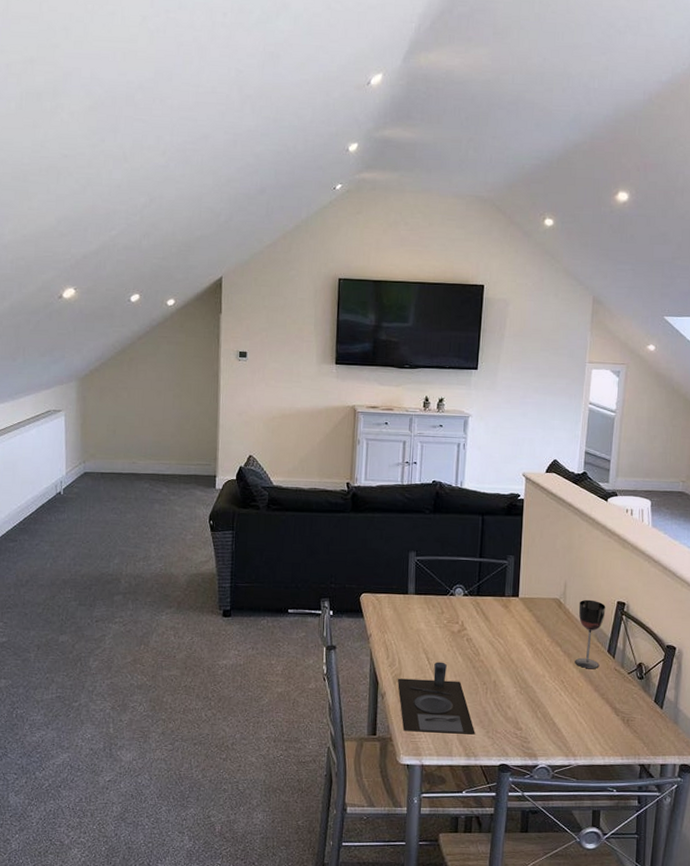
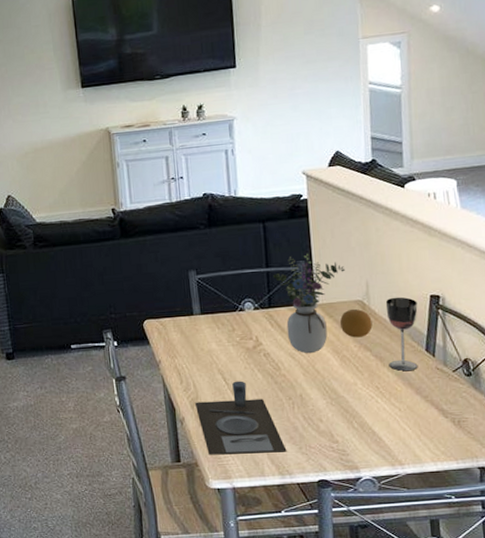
bouquet: none [484,549,549,643] -> present [272,253,346,354]
fruit: none [538,605,566,633] -> present [340,308,373,338]

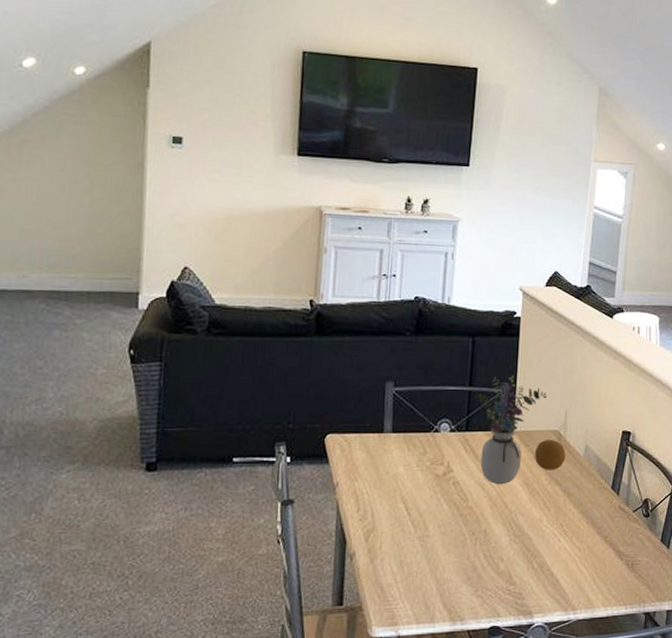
place setting: present [195,381,287,455] -> none [370,511,462,598]
wineglass: present [385,297,418,372] -> none [575,430,610,509]

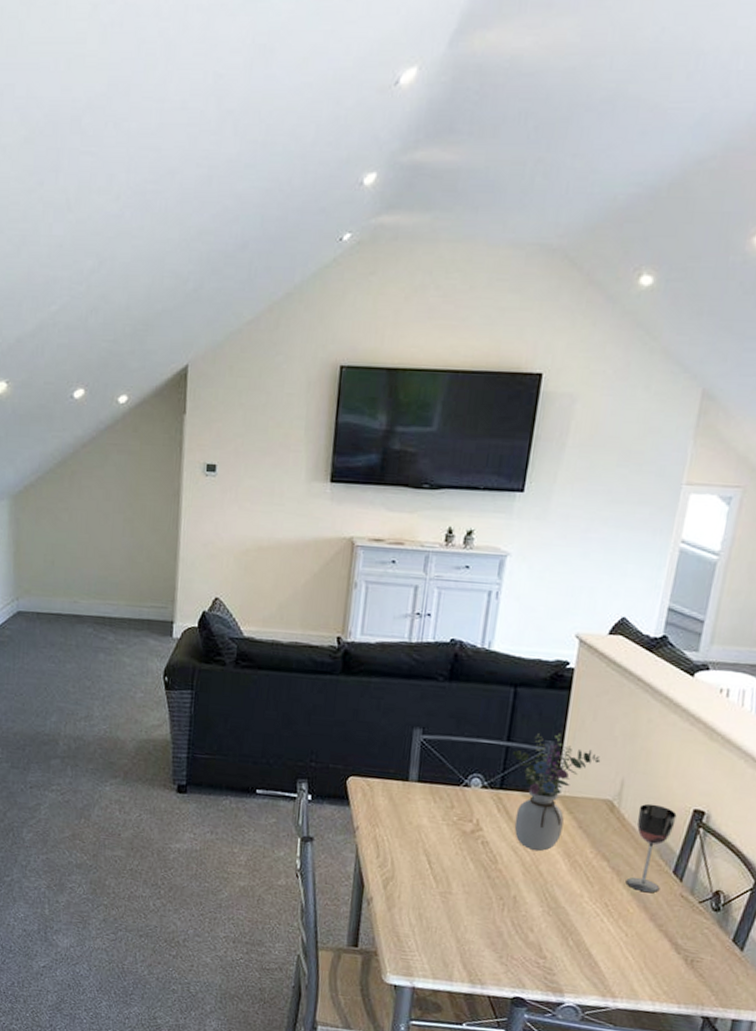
fruit: present [535,439,566,470] -> none [579,808,619,844]
wineglass: none [575,430,610,509] -> present [626,803,677,893]

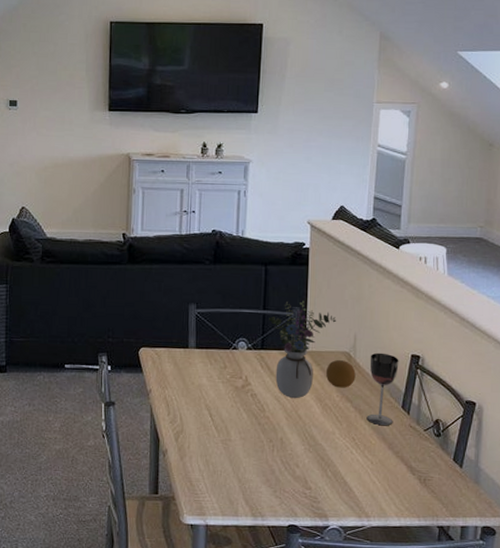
fruit: none [579,808,619,844] -> present [326,359,356,388]

